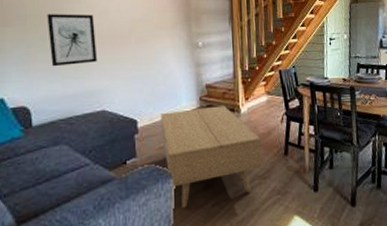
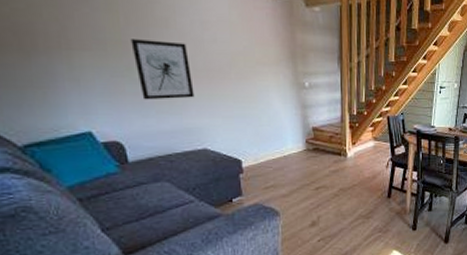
coffee table: present [161,105,262,209] -> none [266,149,366,243]

